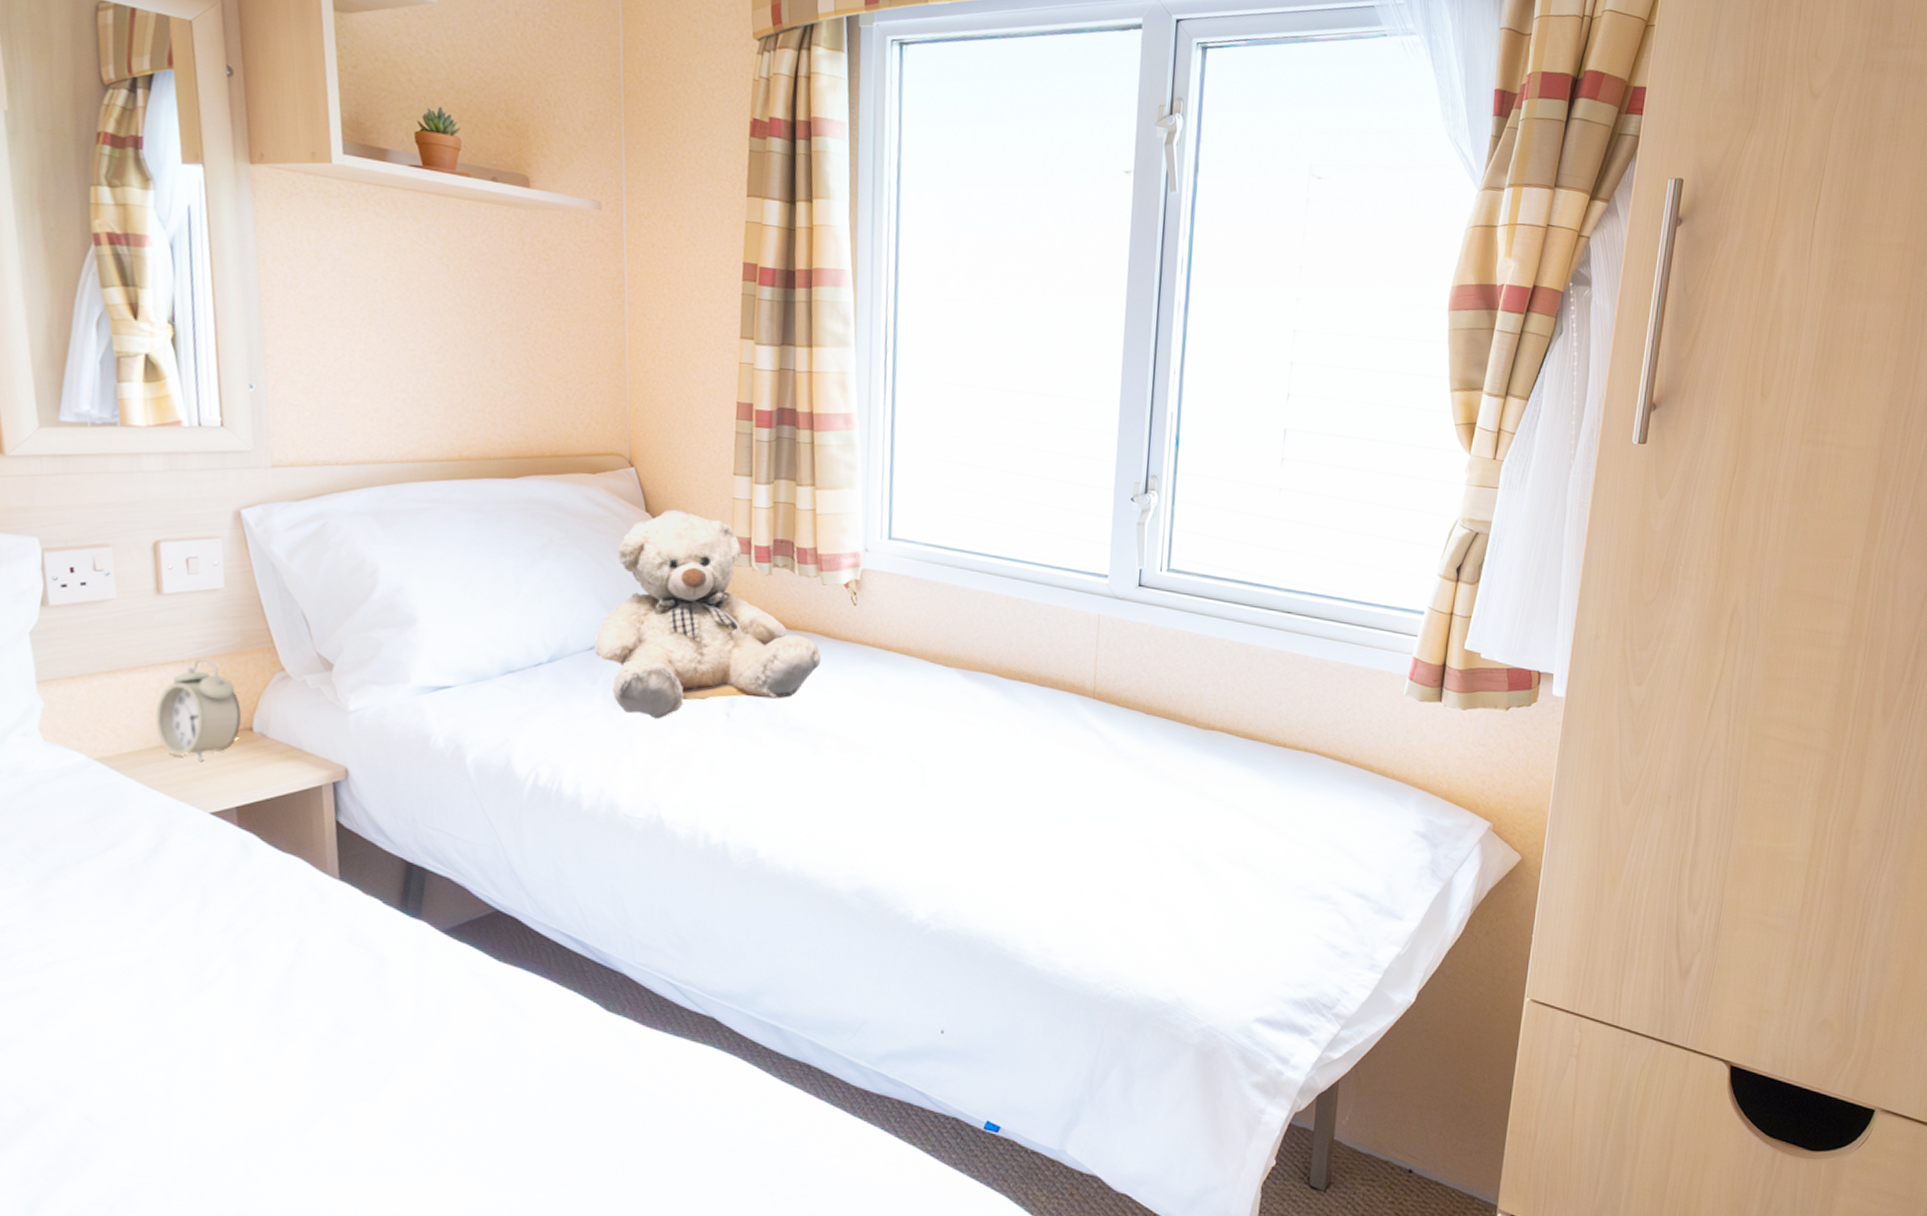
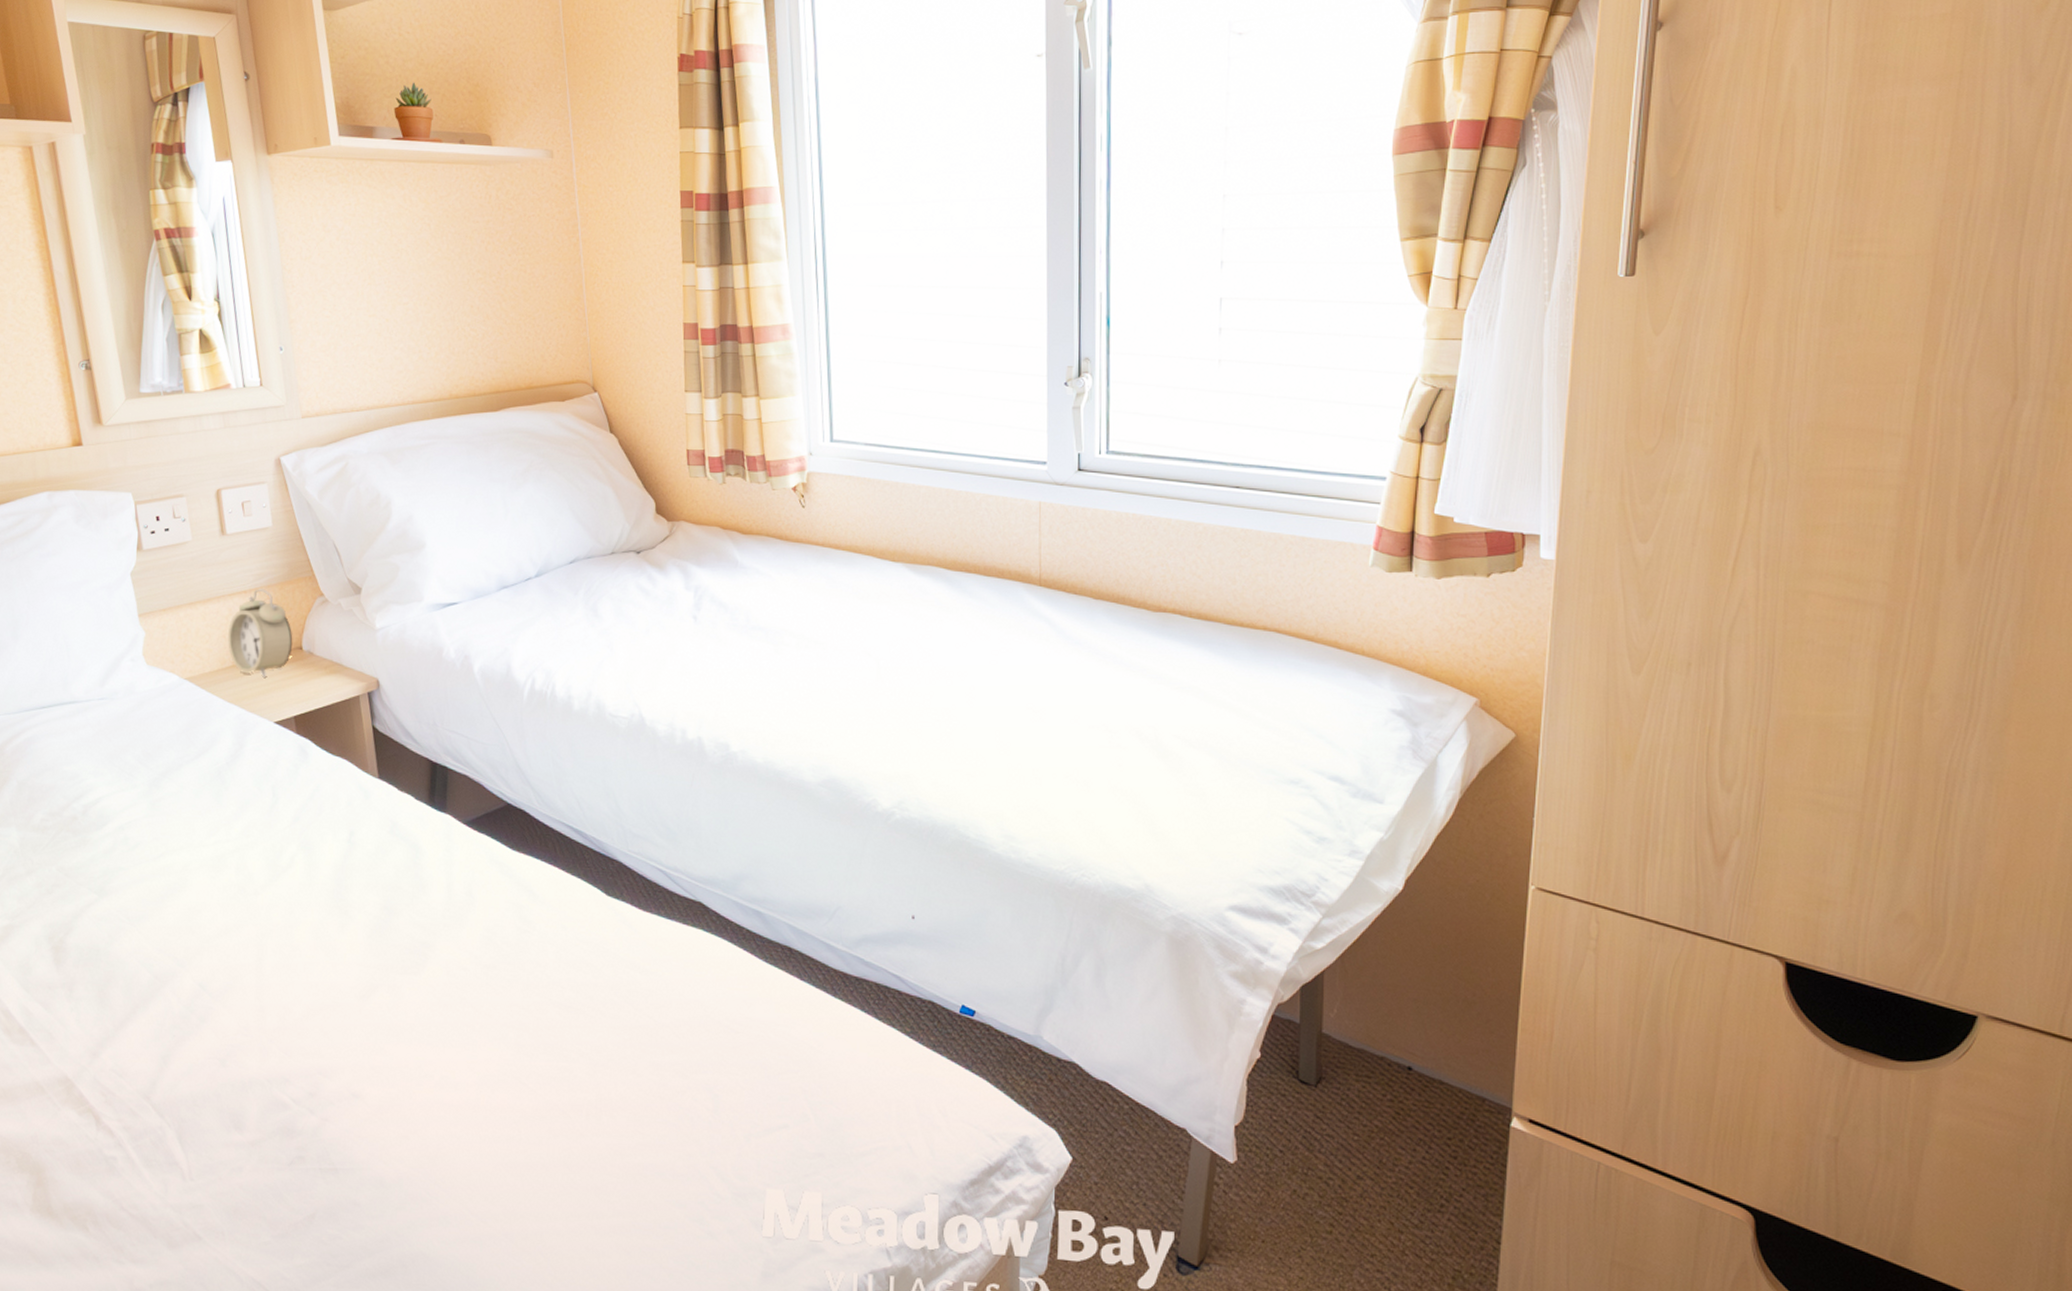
teddy bear: present [594,509,822,719] -> none [574,428,776,625]

